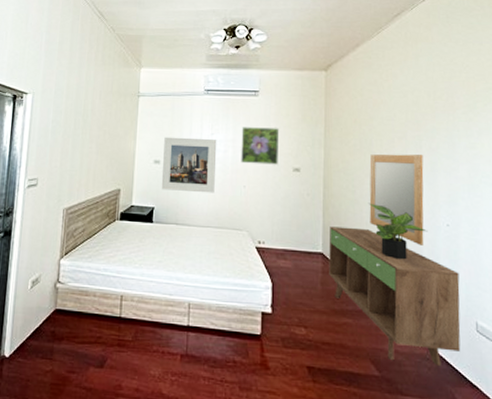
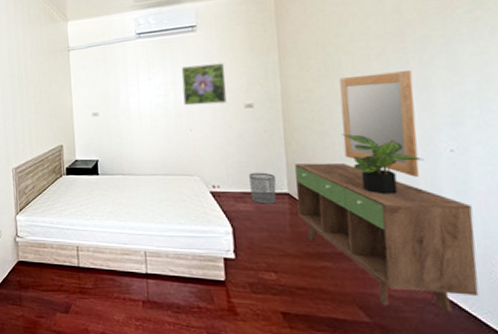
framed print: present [161,137,217,193] -> none [100,84,159,142]
waste bin: none [291,231,313,262] -> present [249,172,277,204]

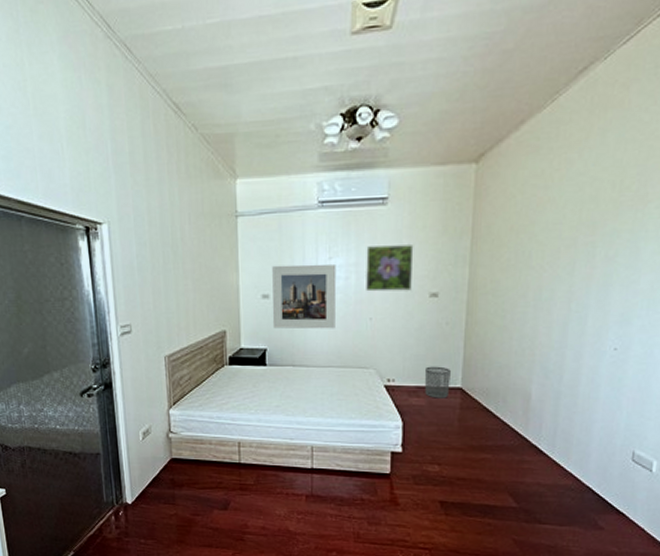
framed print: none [100,84,159,142] -> present [272,264,337,329]
sideboard: present [295,162,479,313] -> none [468,358,621,496]
home mirror: present [339,71,420,177] -> none [520,266,595,374]
potted plant: present [341,133,424,195] -> none [519,328,590,391]

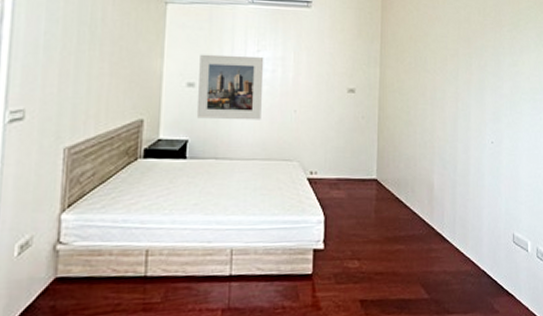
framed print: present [366,245,414,292] -> none [291,43,334,86]
waste bin: present [425,366,451,399] -> none [345,158,367,190]

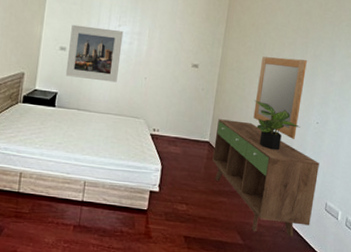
sideboard: none [383,150,501,282] -> present [212,119,320,237]
potted plant: none [421,123,475,180] -> present [254,100,301,151]
home mirror: none [422,72,473,164] -> present [253,56,307,139]

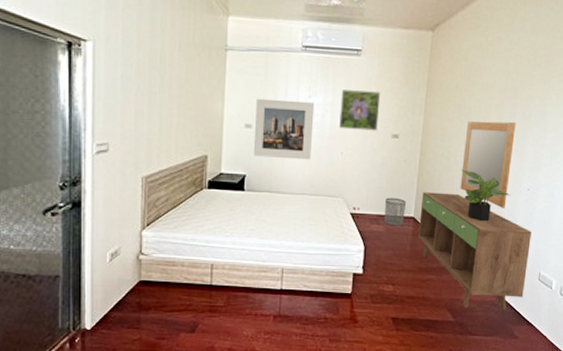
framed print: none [144,21,184,60] -> present [339,89,381,131]
waste bin: none [181,122,202,149] -> present [384,197,406,226]

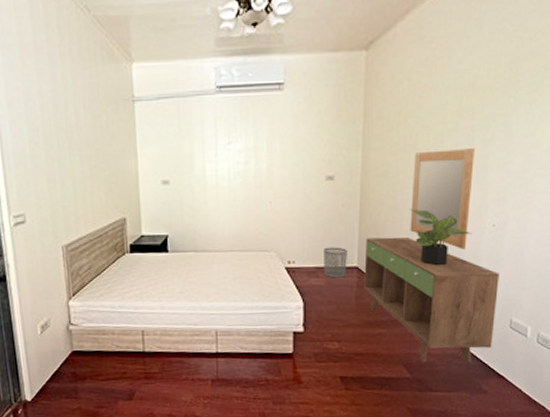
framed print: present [253,98,315,160] -> none [171,149,237,215]
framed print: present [339,89,381,131] -> none [264,129,310,176]

